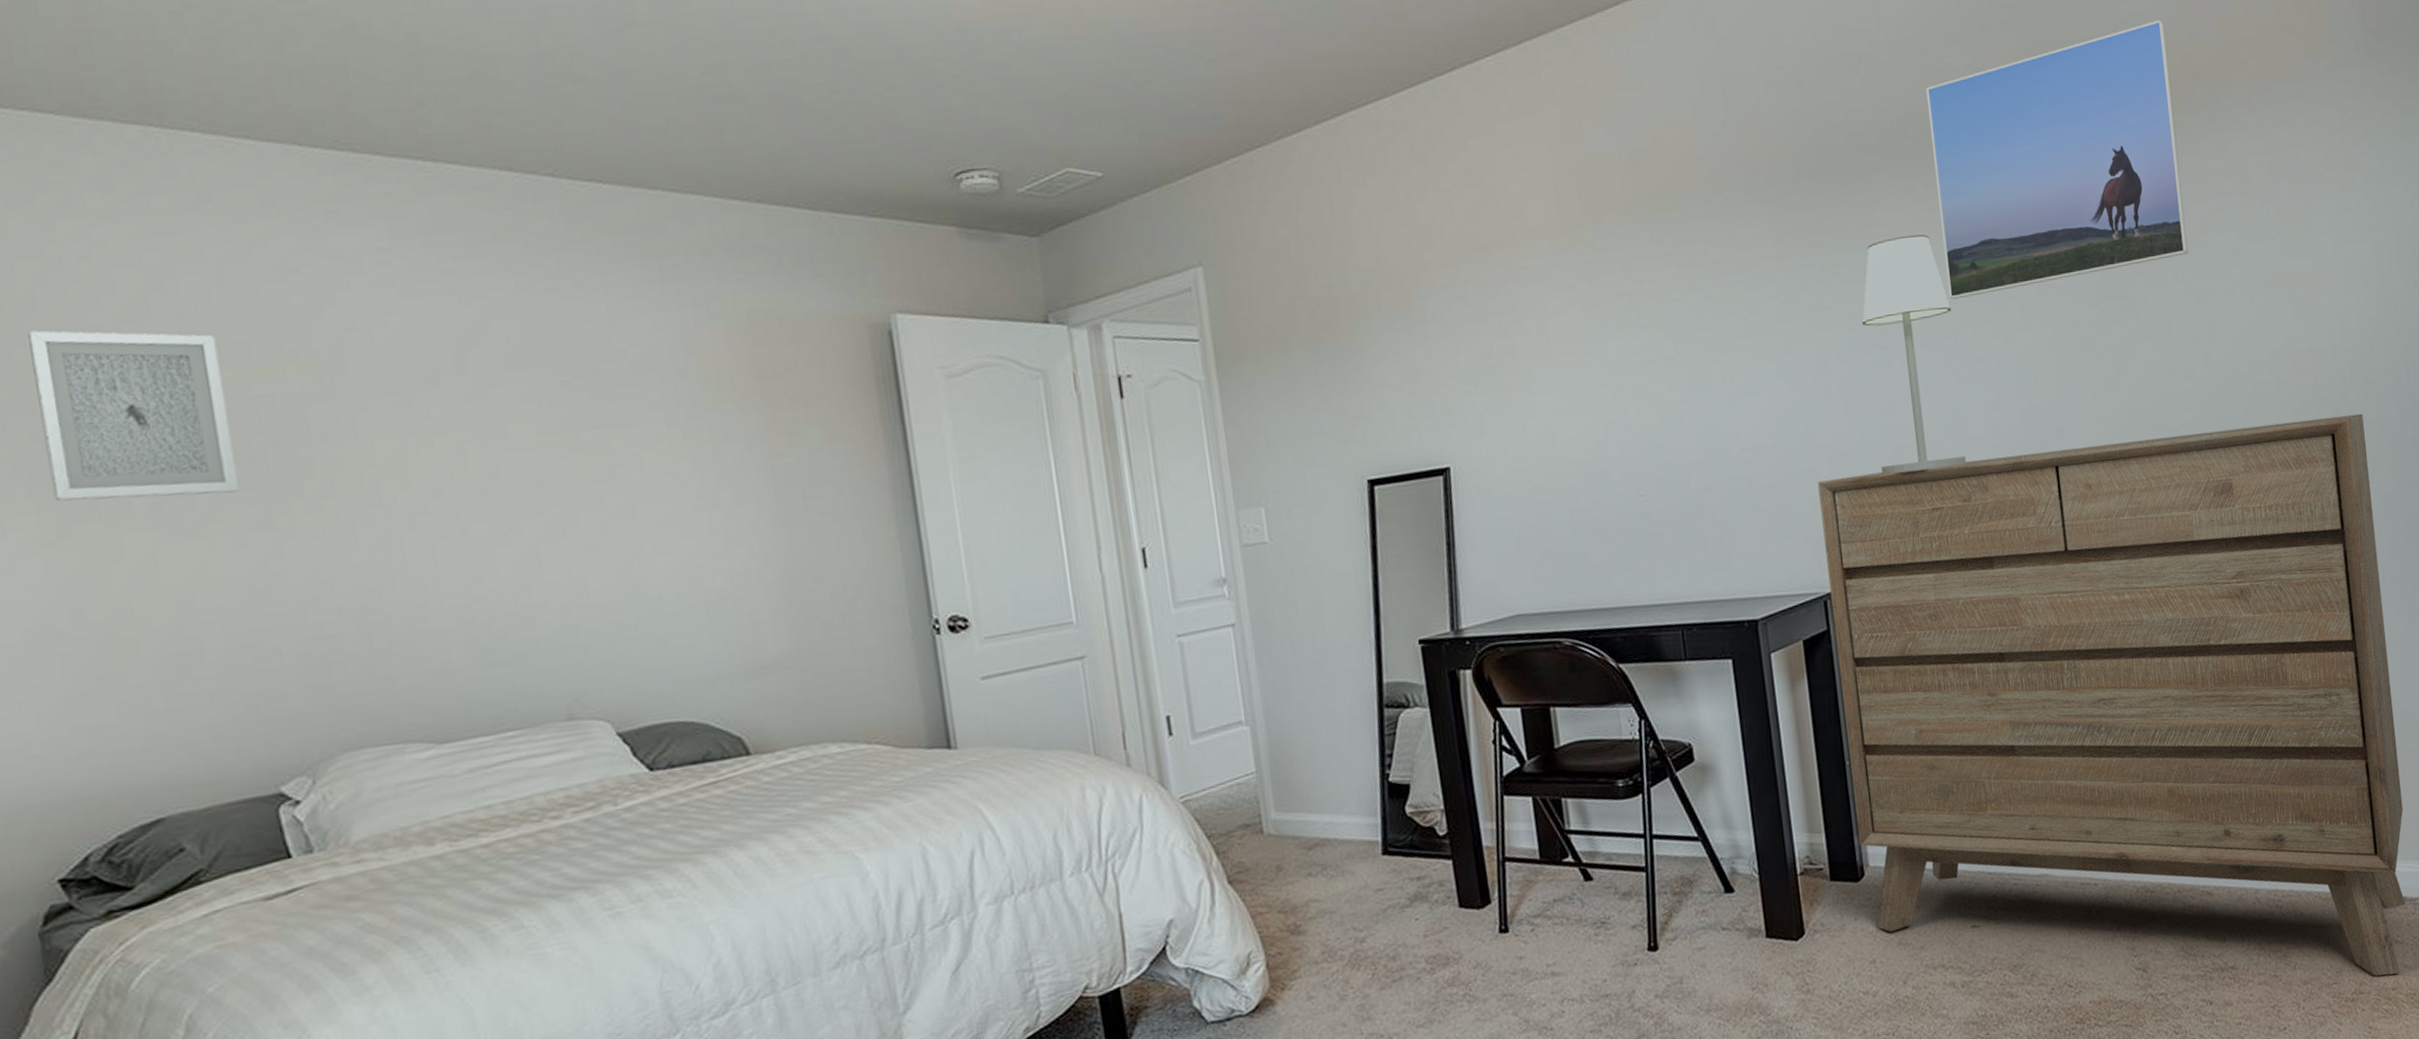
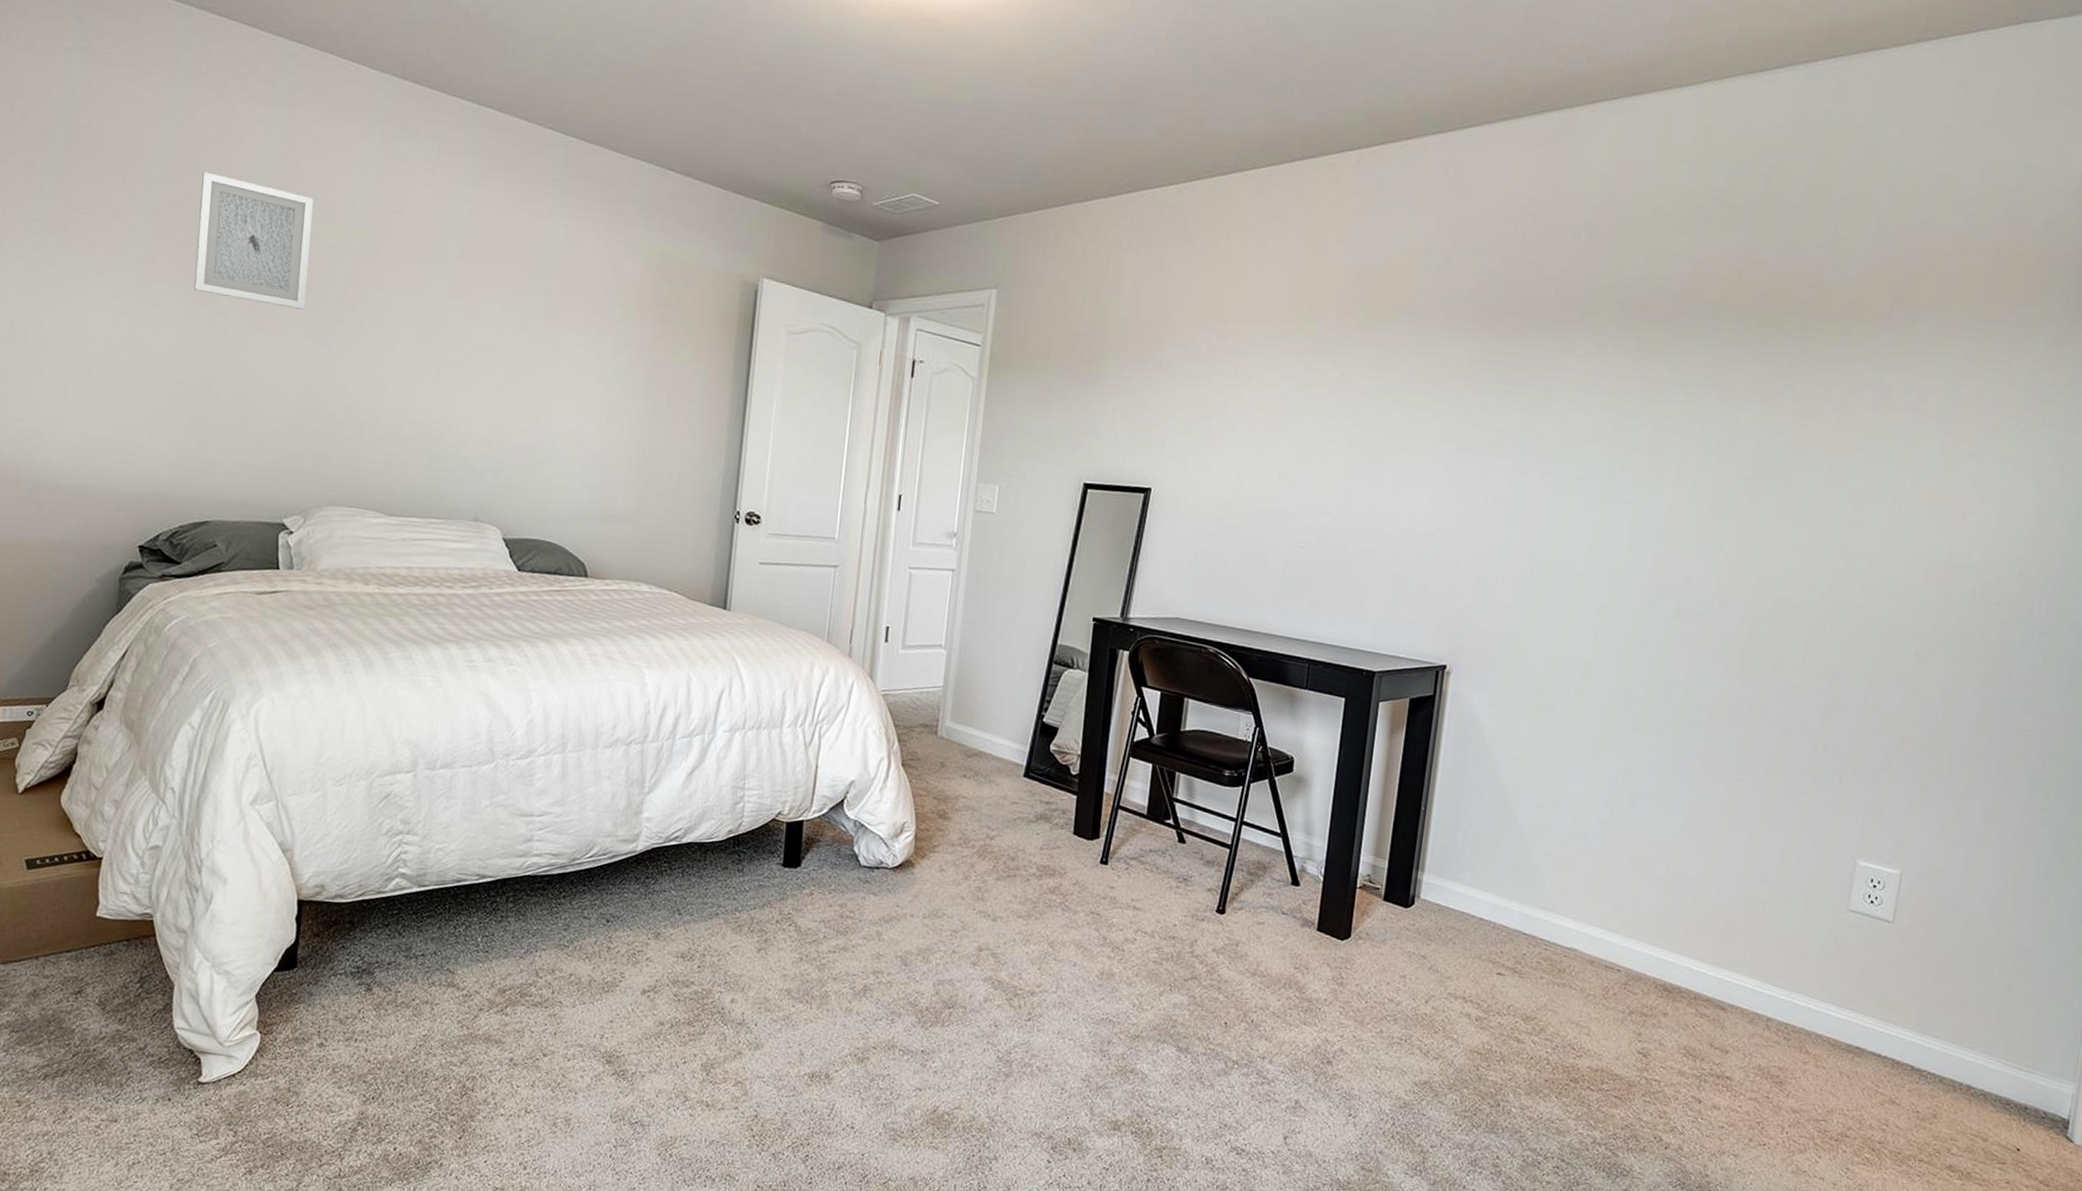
dresser: present [1818,413,2406,977] -> none [1414,571,1985,1131]
table lamp: present [1861,234,1966,475] -> none [1514,383,1614,588]
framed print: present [1926,19,2188,300] -> none [1614,243,1879,454]

